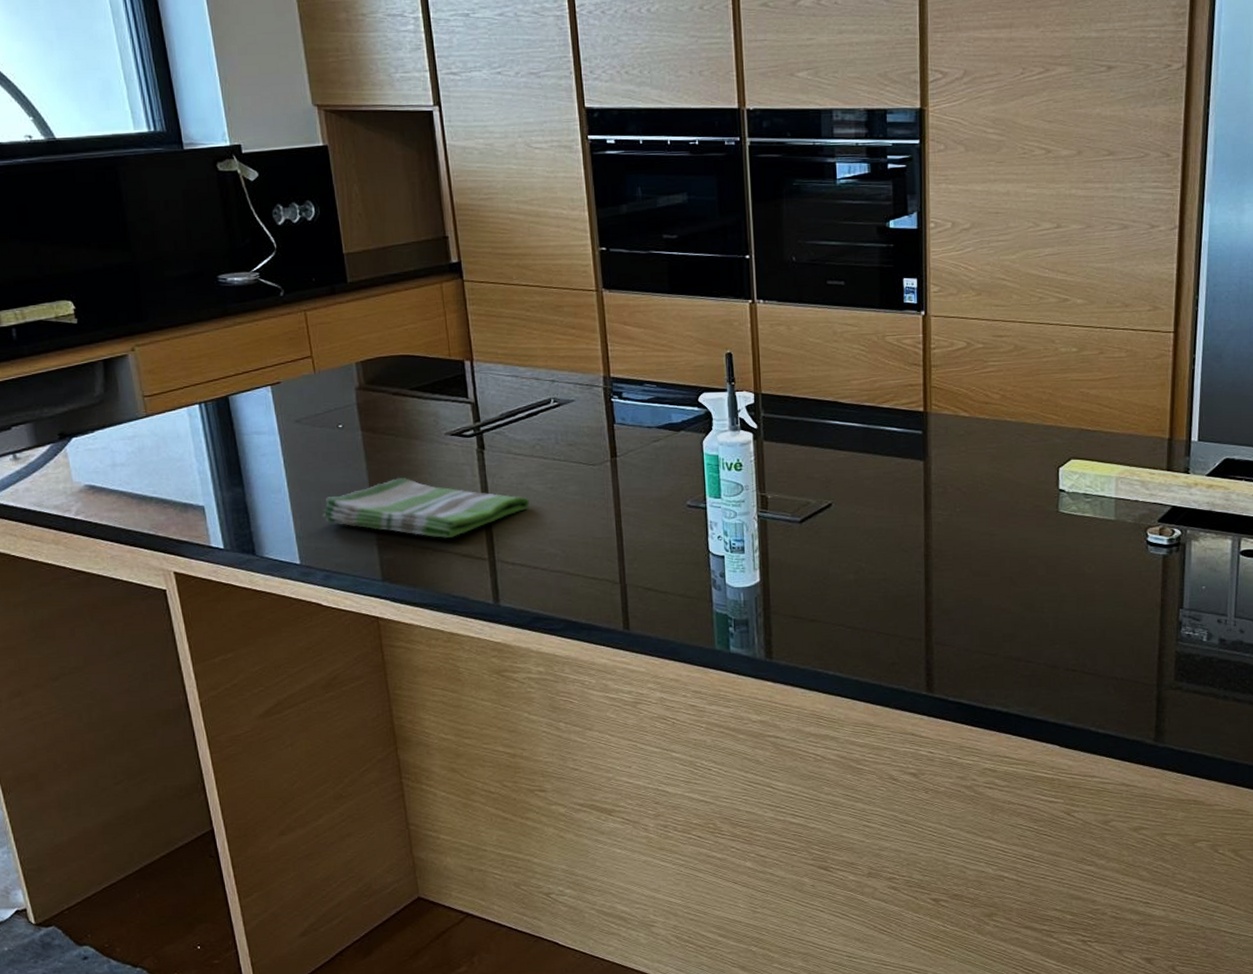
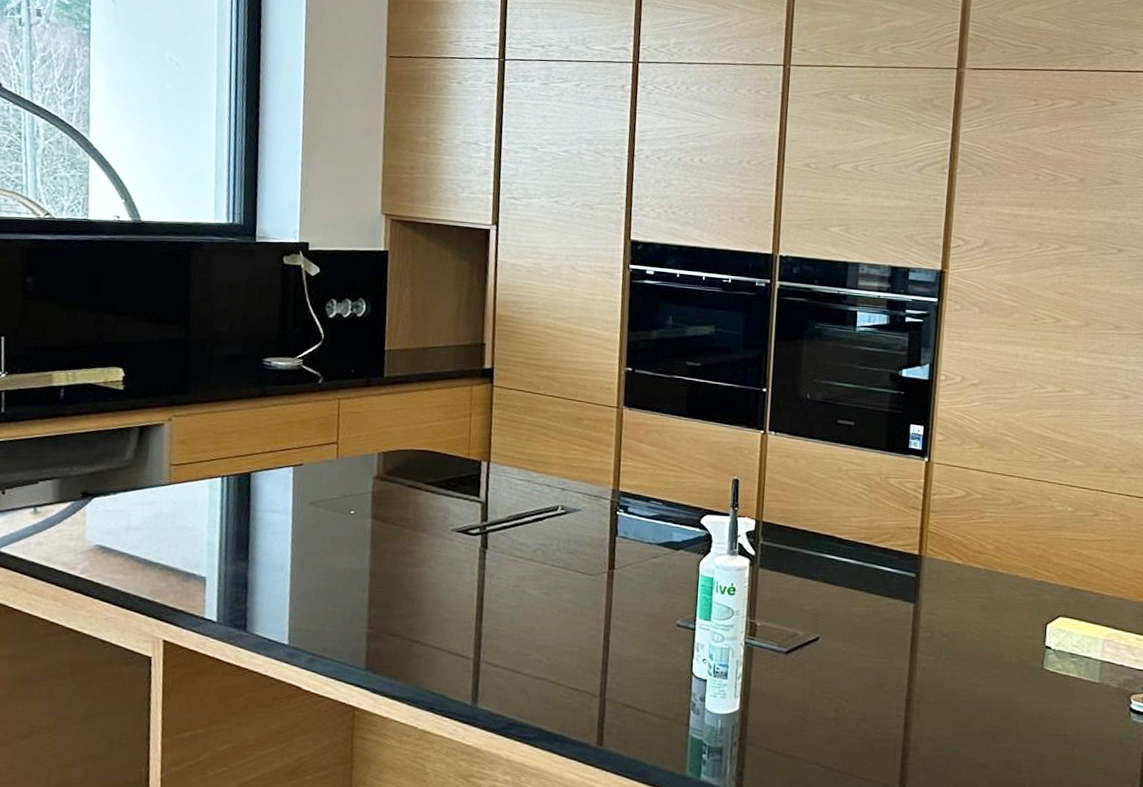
dish towel: present [322,478,530,538] -> none [318,569,524,633]

